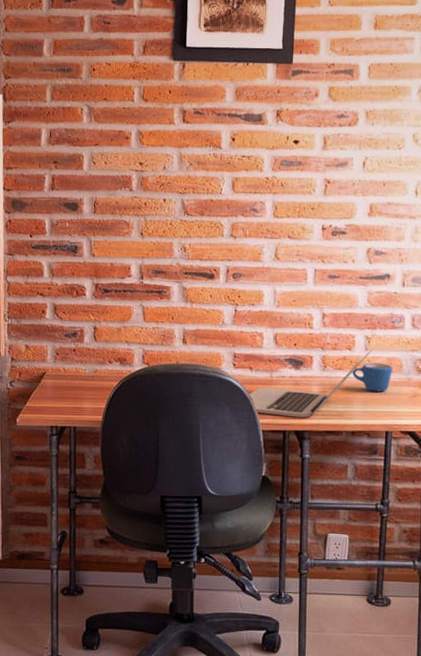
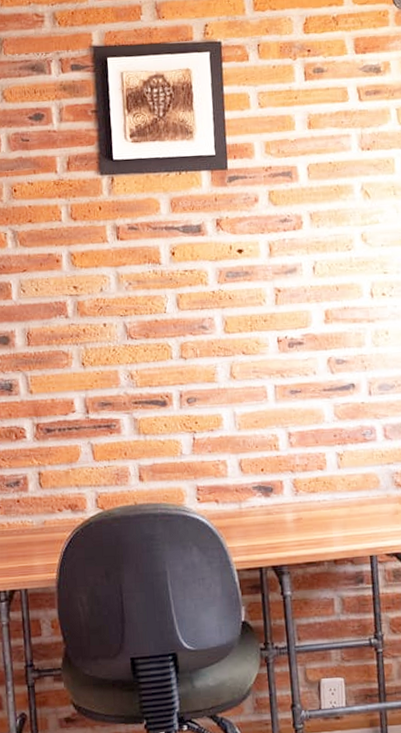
laptop: present [249,344,377,418] -> none [218,460,350,551]
mug: present [352,363,392,392] -> none [327,481,370,513]

